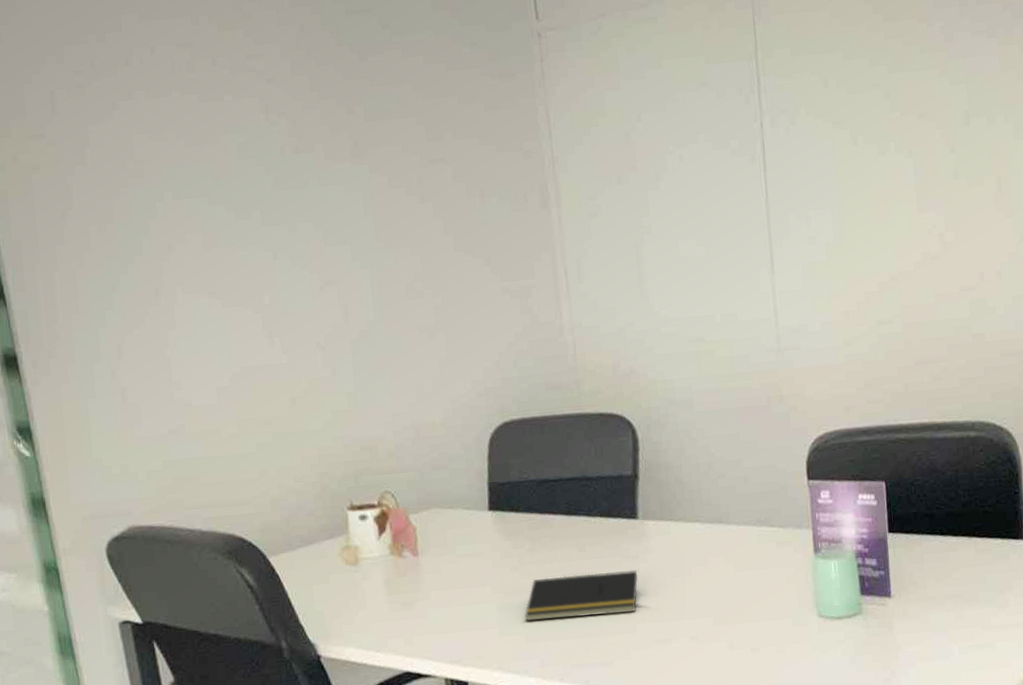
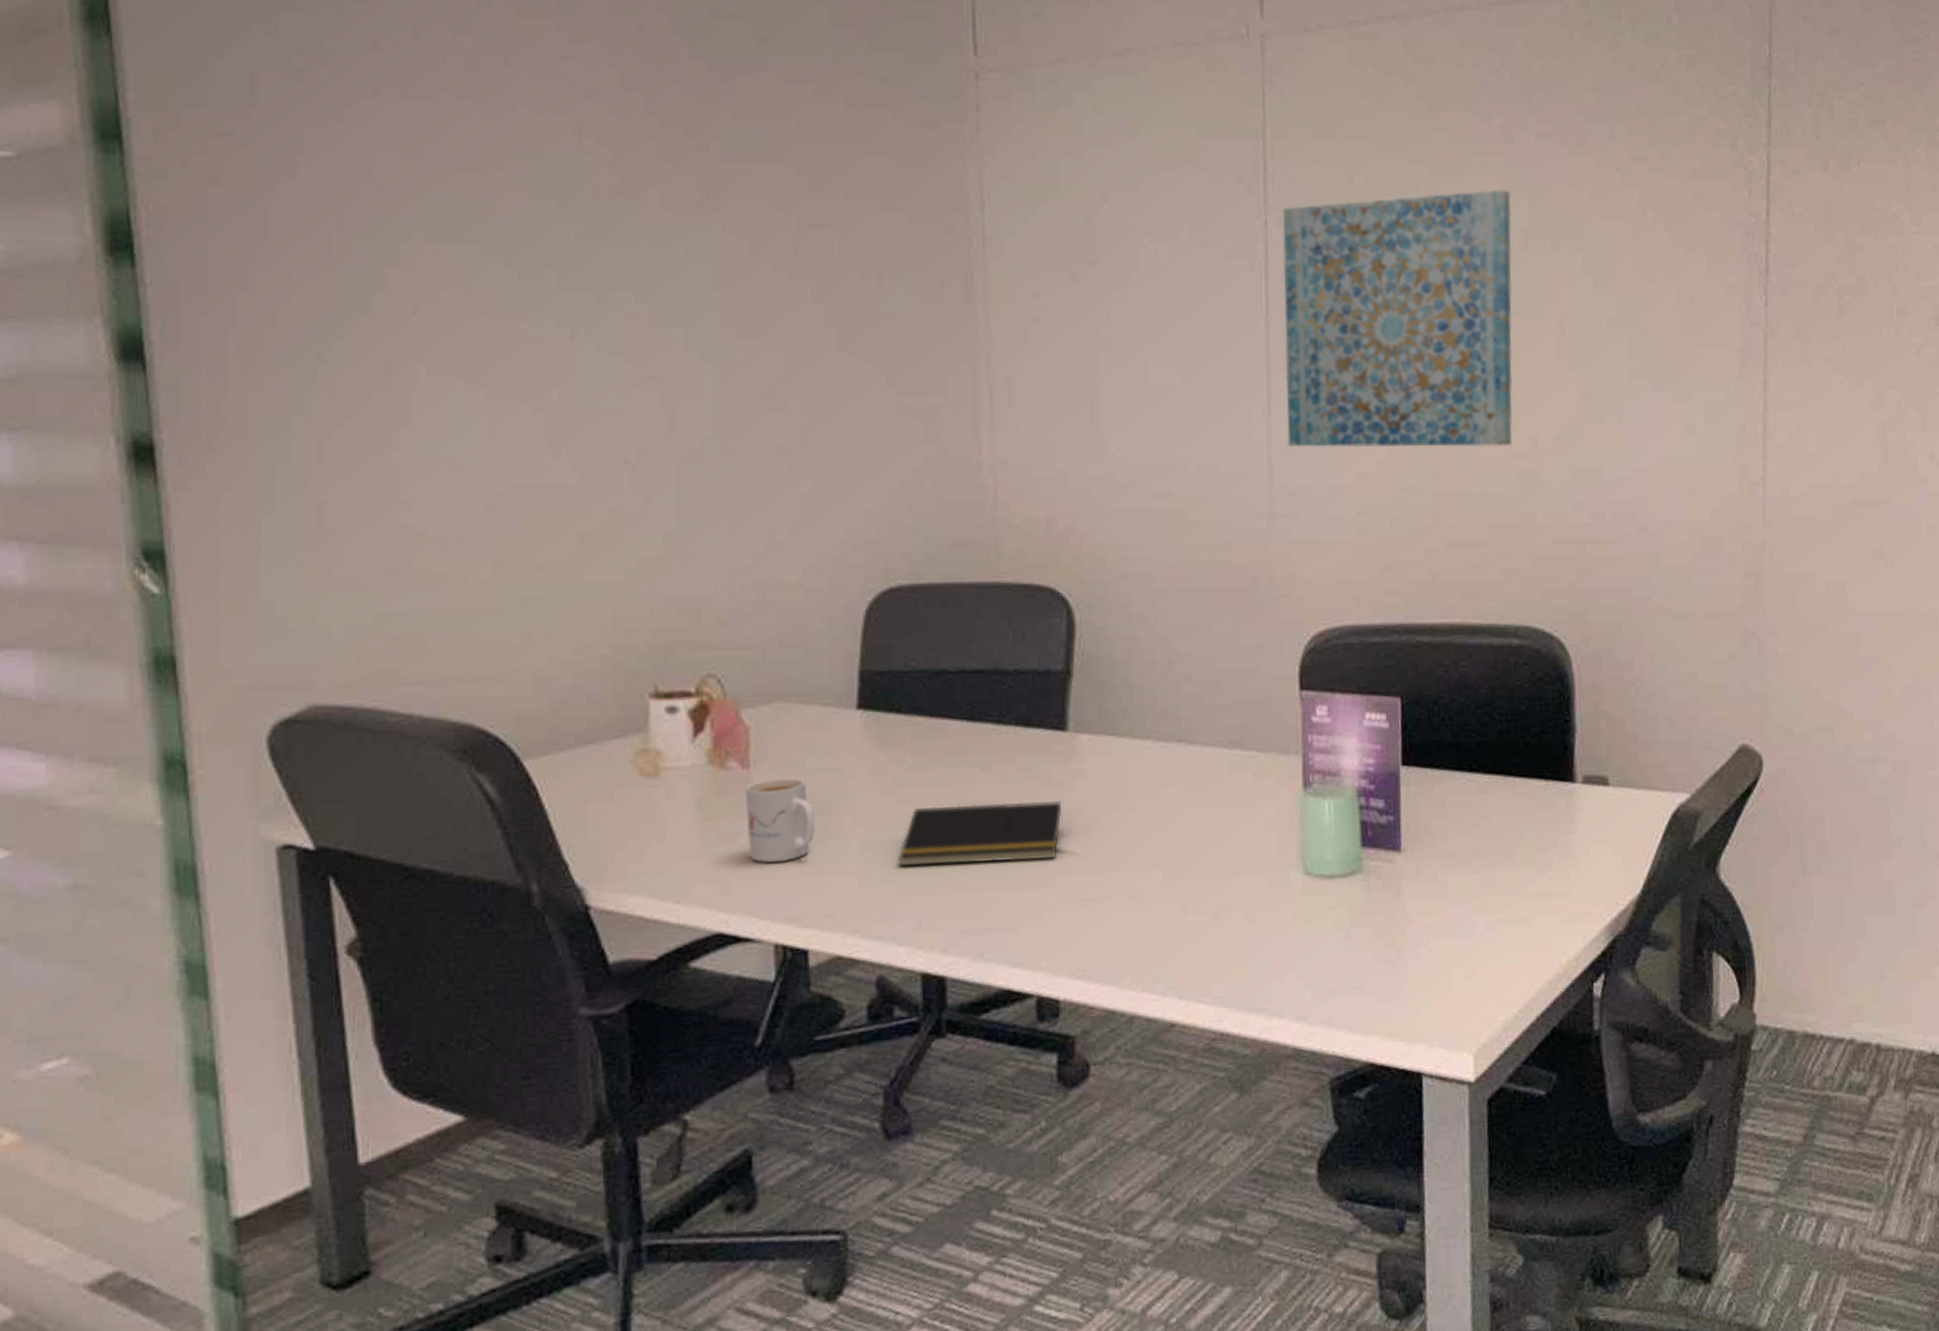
mug: none [416,561,467,622] -> present [744,777,815,863]
wall art: none [774,79,963,296] -> present [1282,189,1513,448]

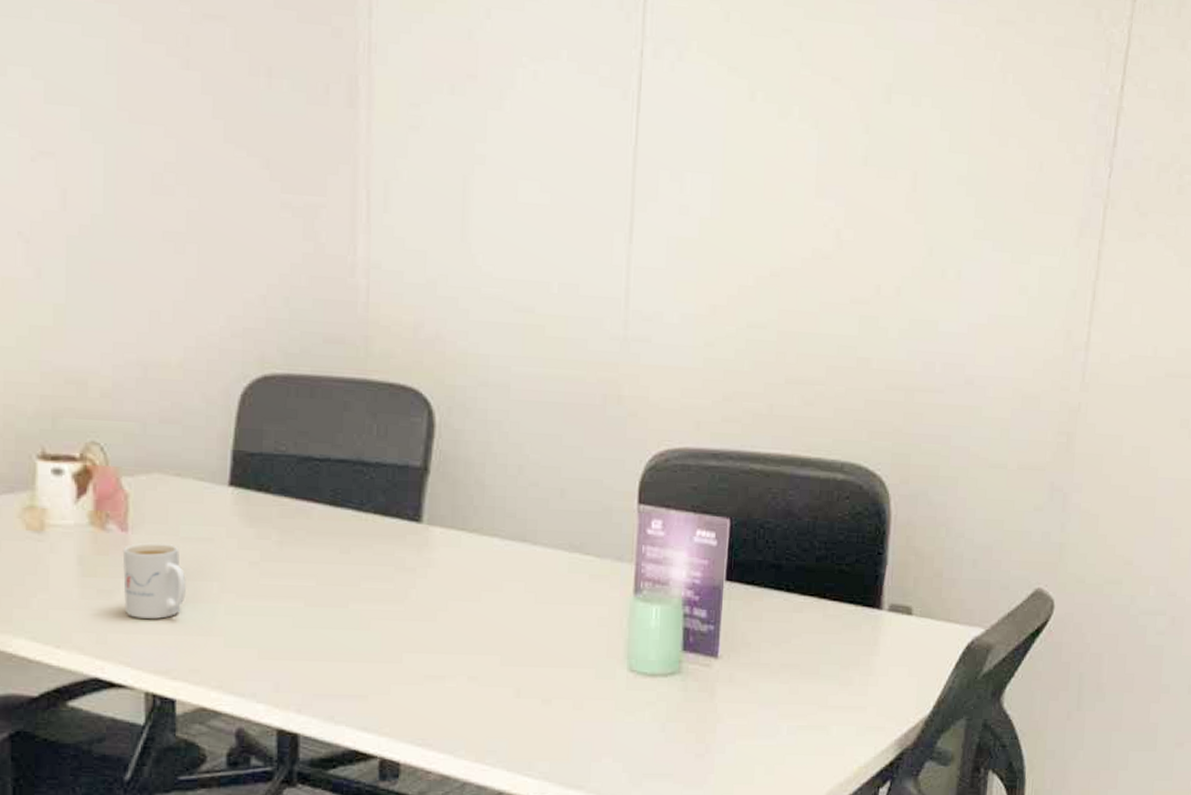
notepad: present [898,801,1063,867] -> none [261,581,413,638]
wall art: present [1282,189,1513,448] -> none [645,38,879,292]

